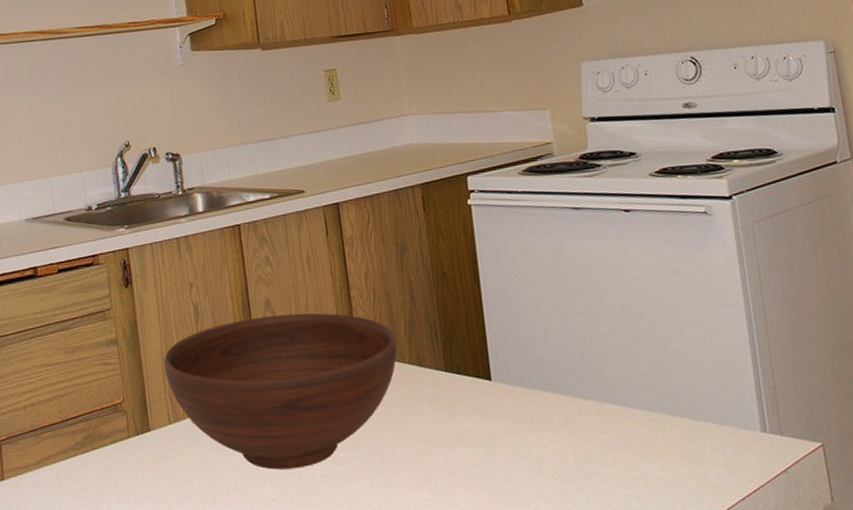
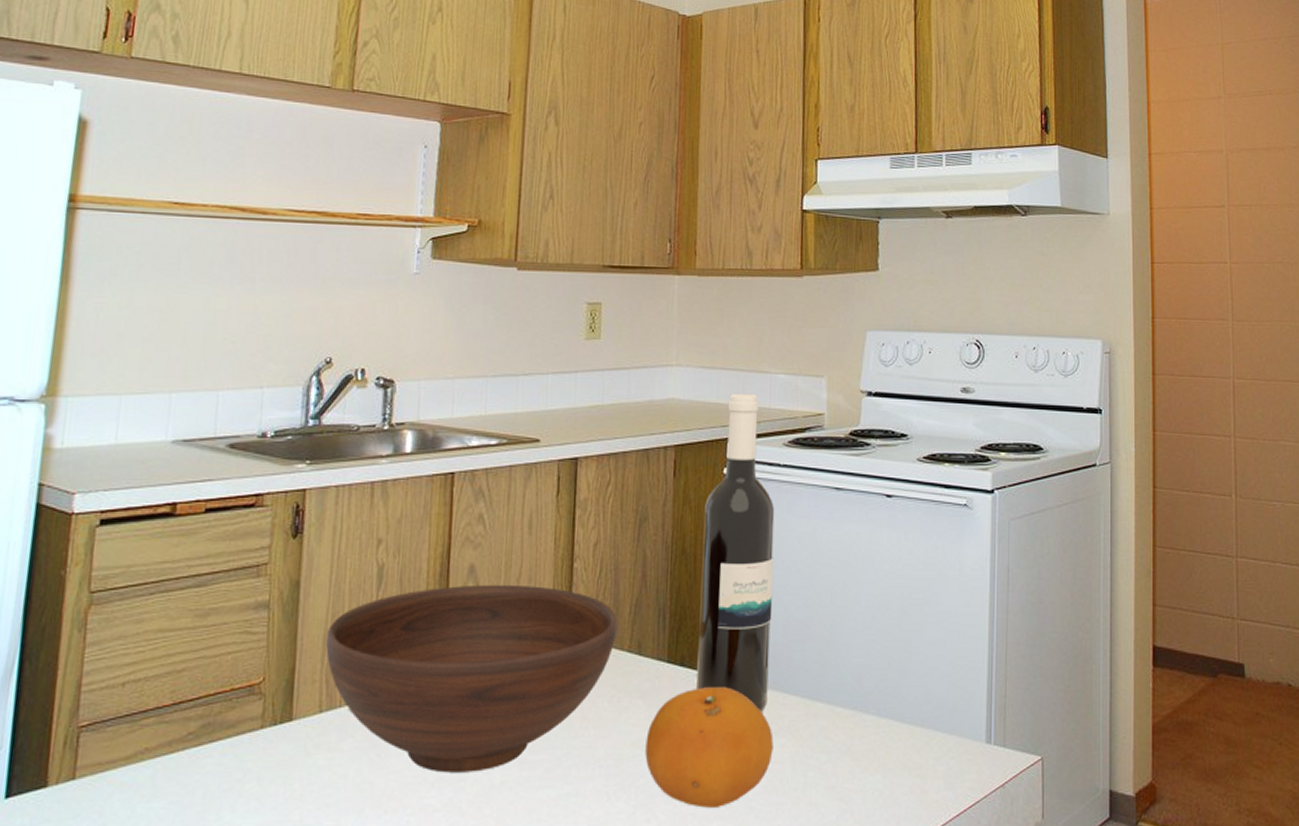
fruit: none [437,390,554,495] -> present [645,687,774,808]
wine bottle: none [455,131,542,411] -> present [696,393,775,712]

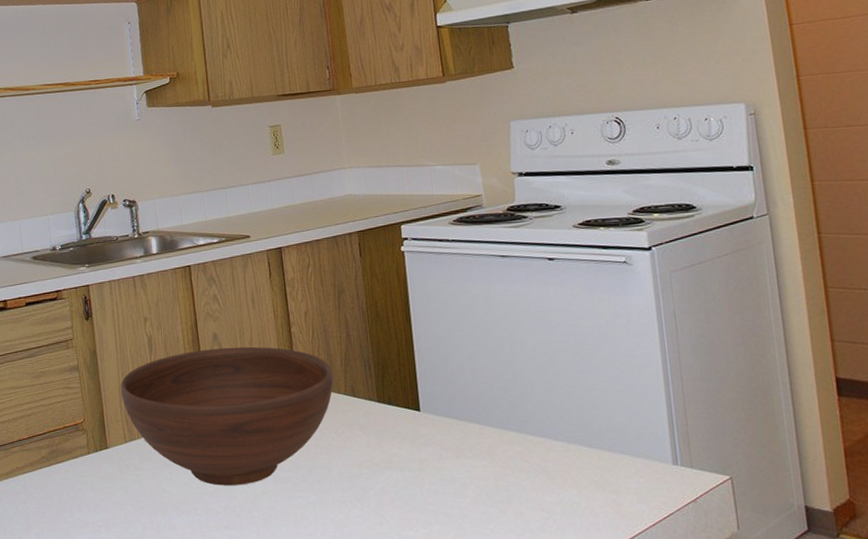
fruit: present [645,687,774,808] -> none [369,420,477,514]
wine bottle: present [696,393,775,712] -> none [388,184,467,440]

